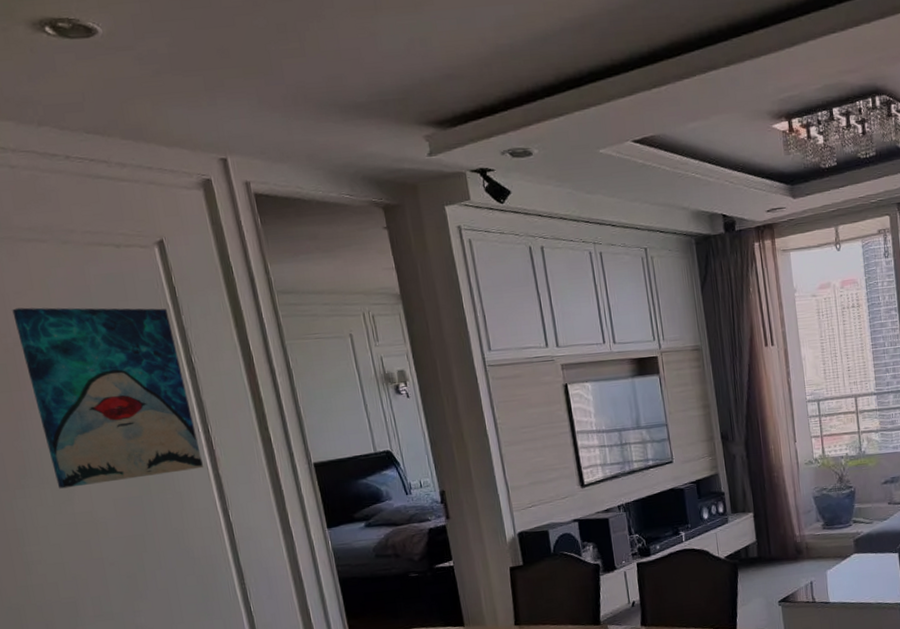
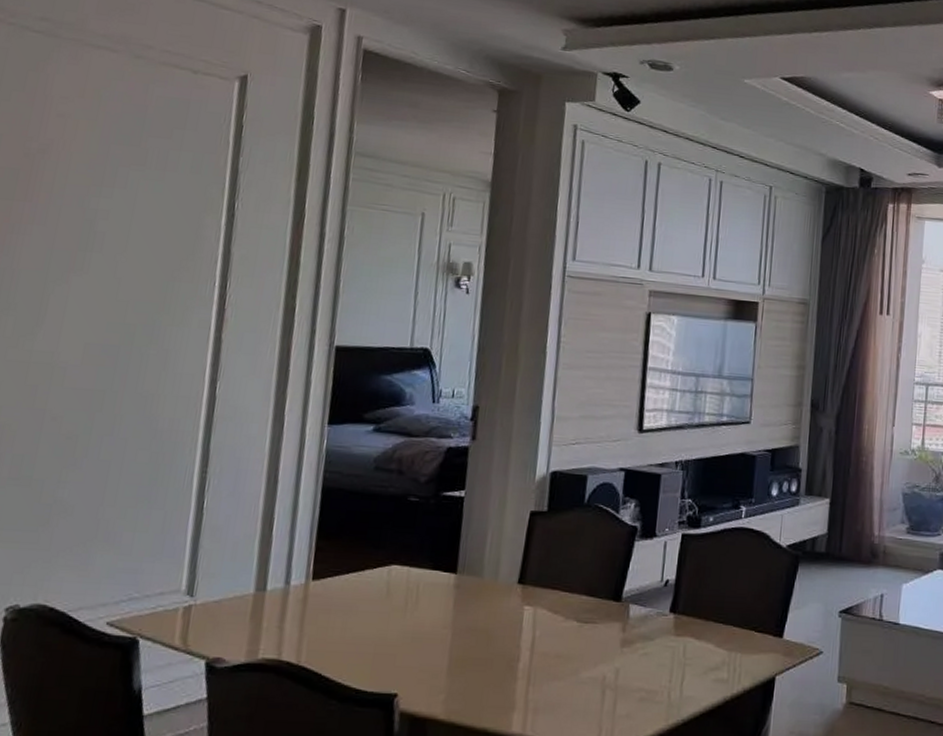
wall art: present [12,307,203,489] -> none [25,113,226,328]

